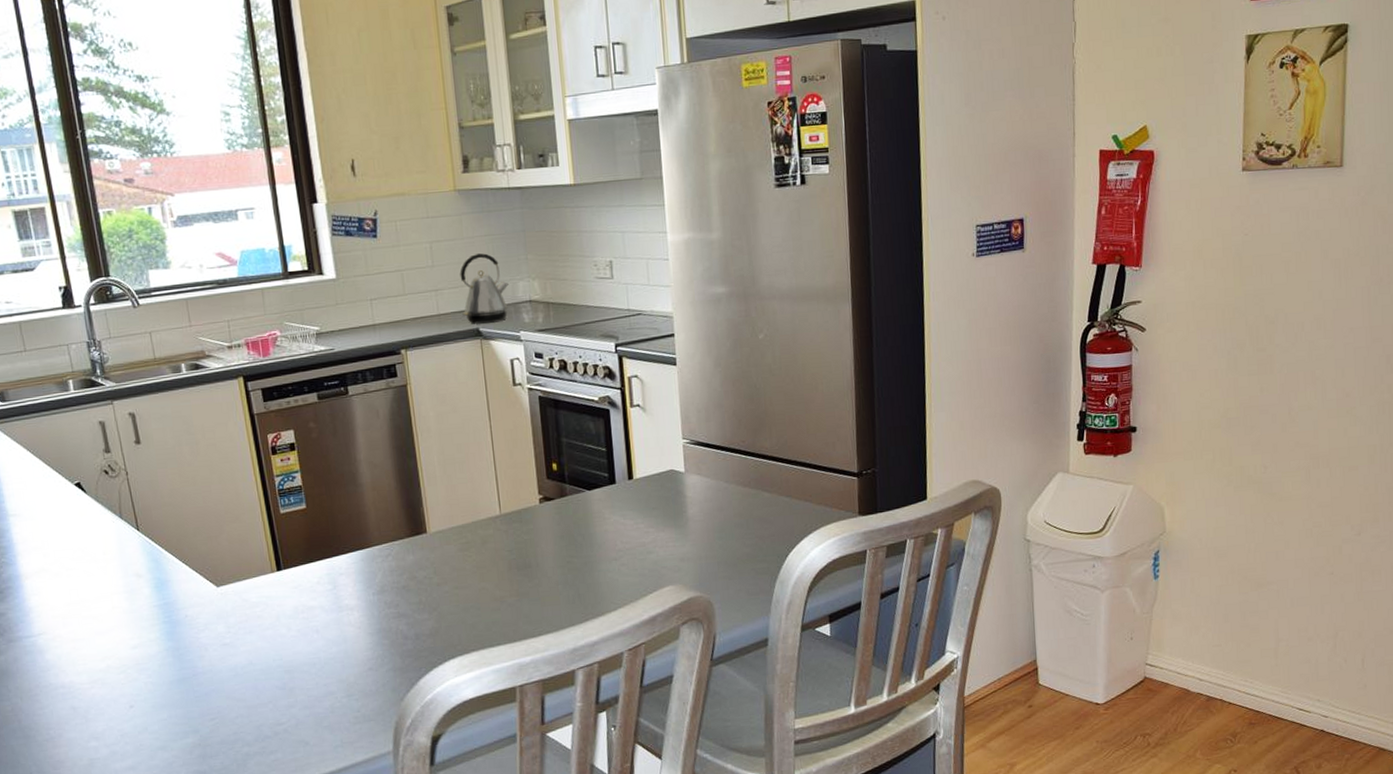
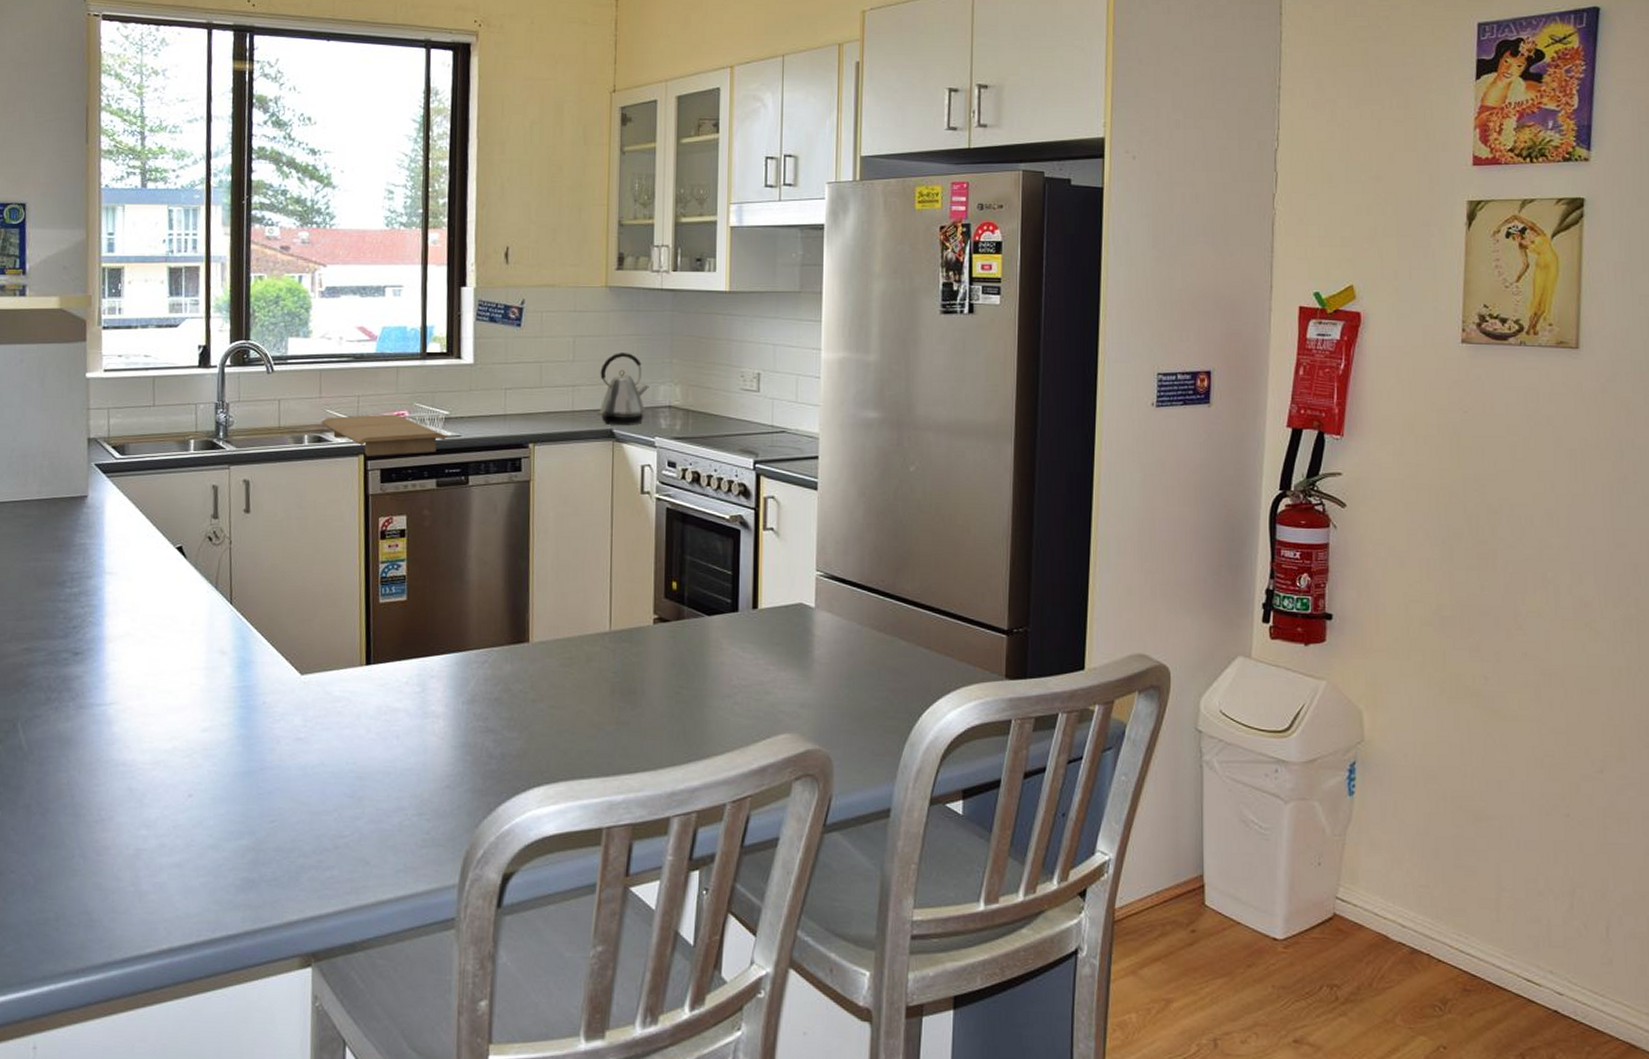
cutting board: none [195,335,320,378] -> present [321,414,446,456]

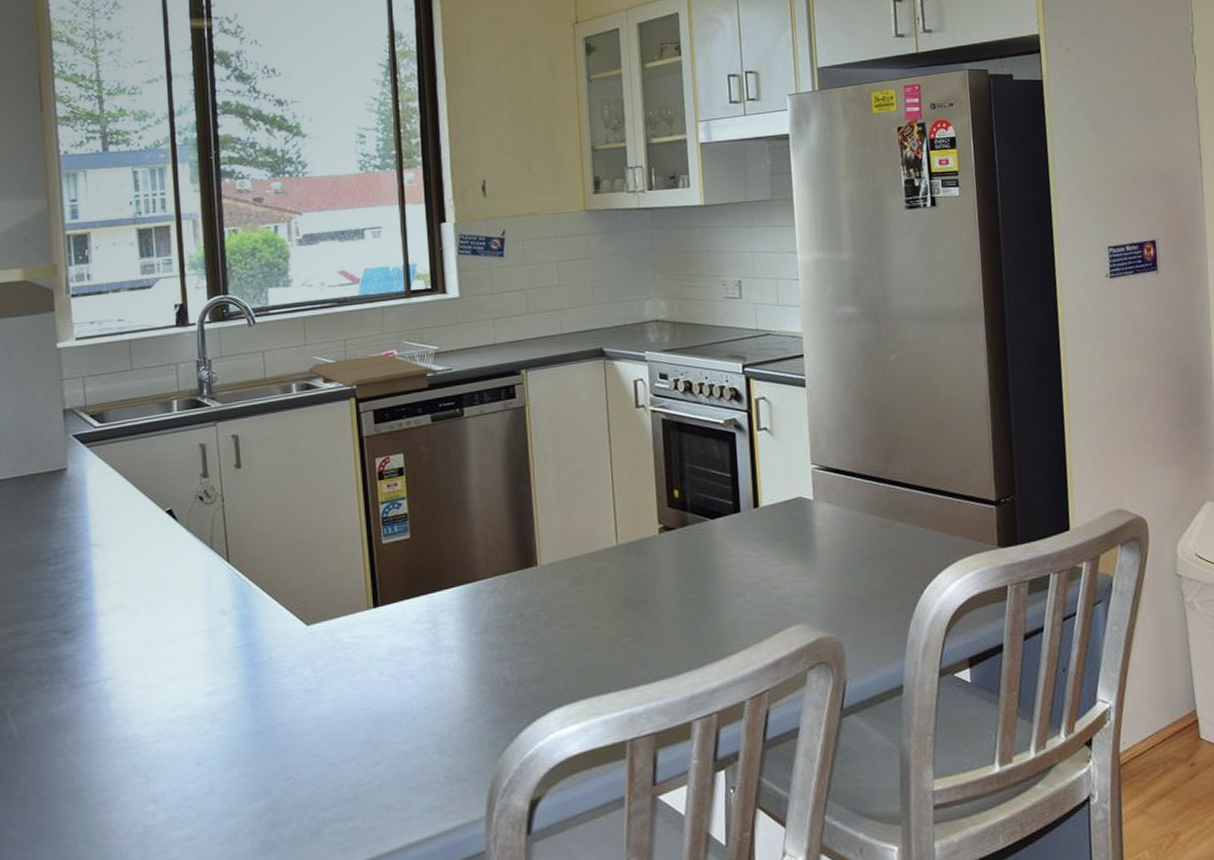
kettle: present [597,353,649,425] -> none [586,272,635,344]

